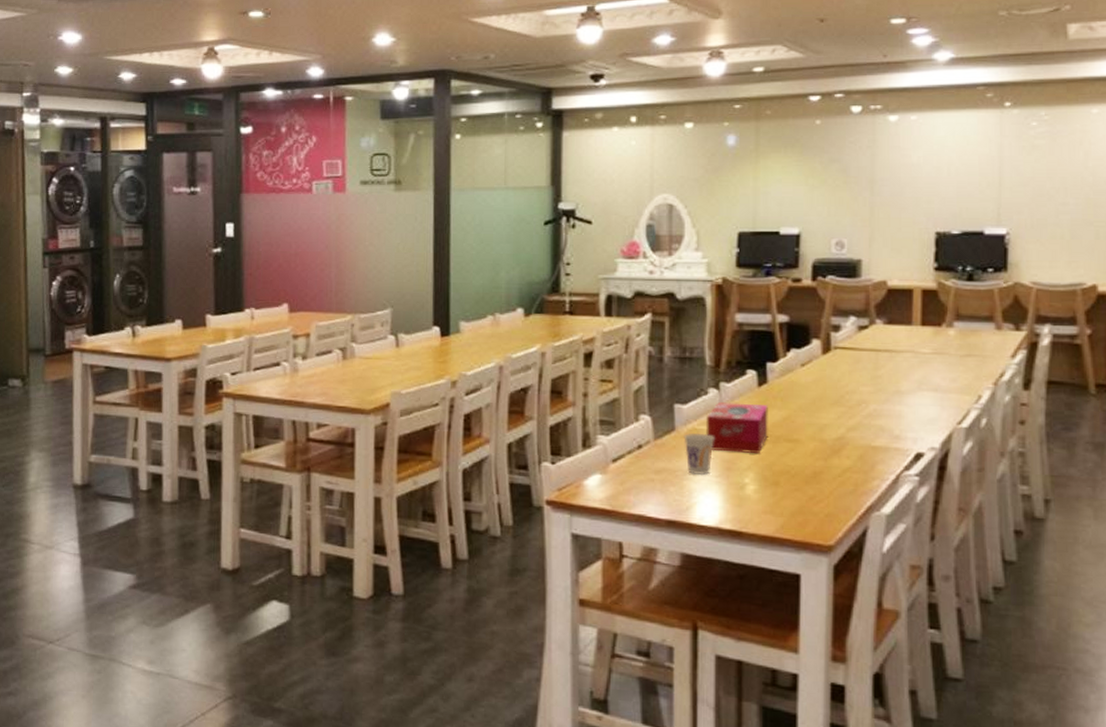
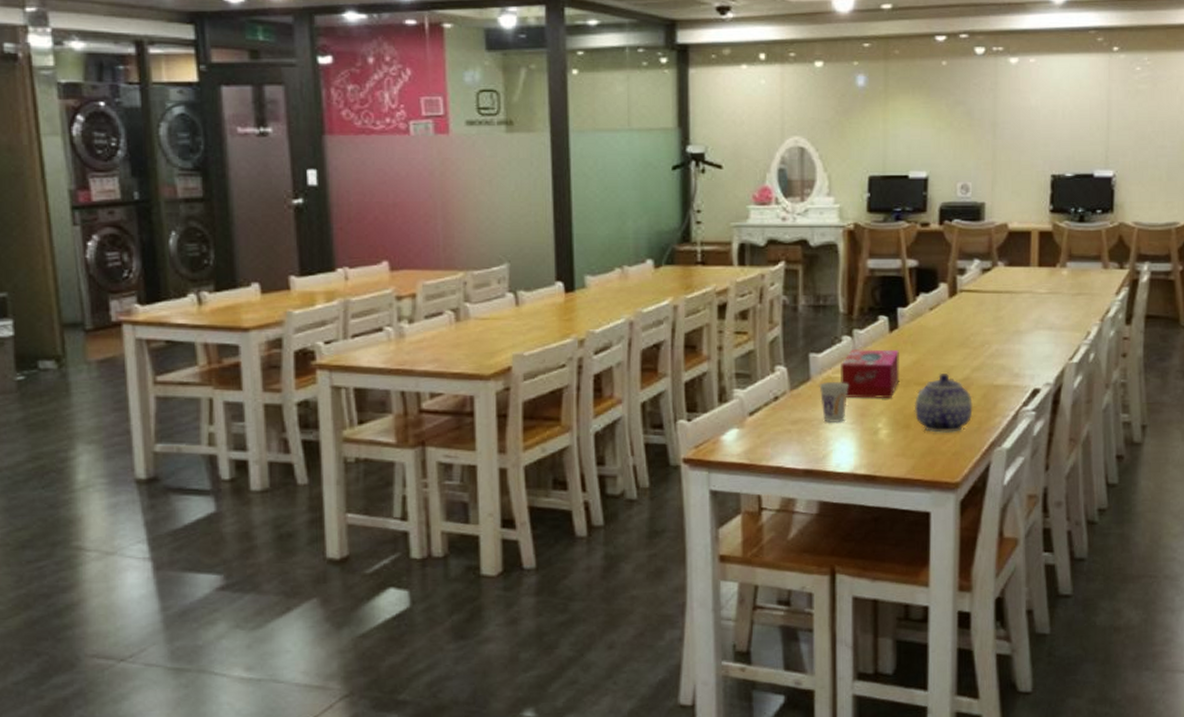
teapot: none [783,431,848,493] -> present [914,374,973,433]

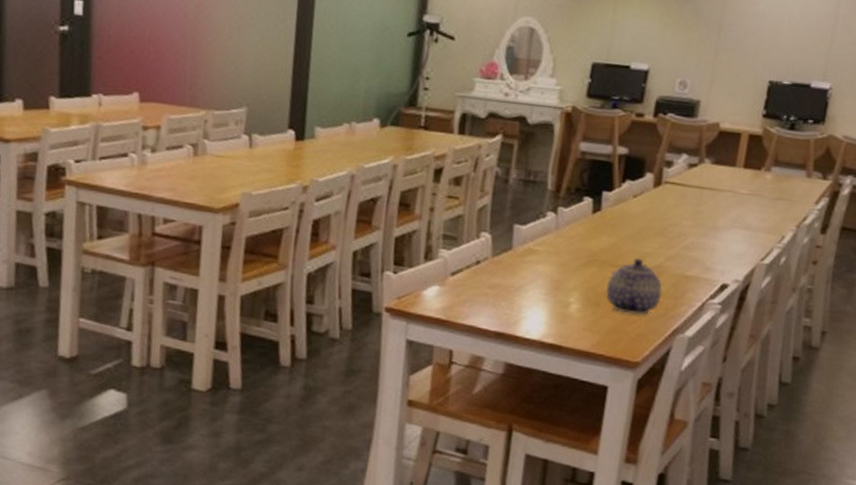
cup: present [819,382,849,424] -> none [519,253,547,293]
tissue box: present [840,349,899,399] -> none [540,225,599,275]

